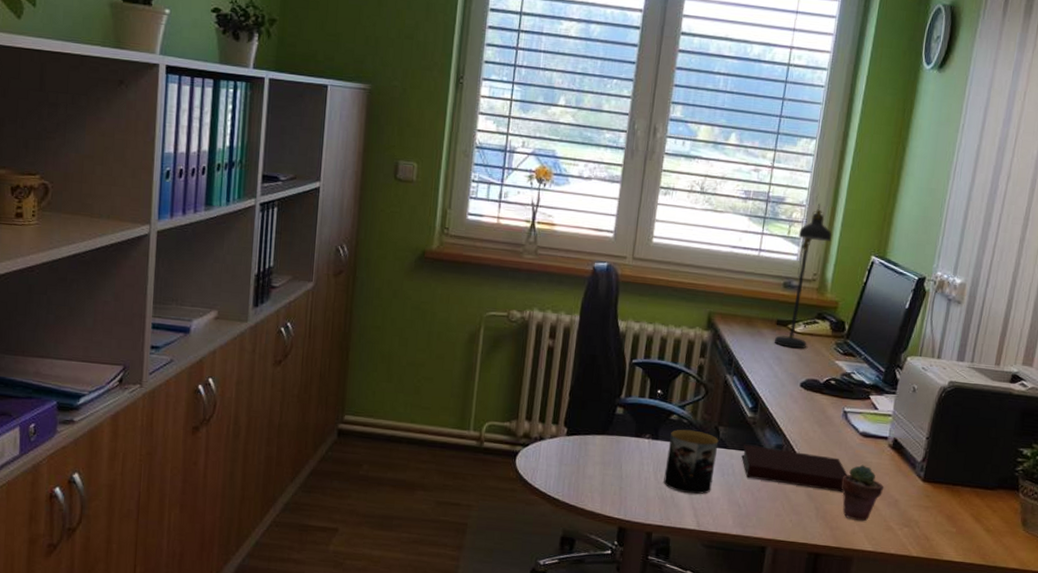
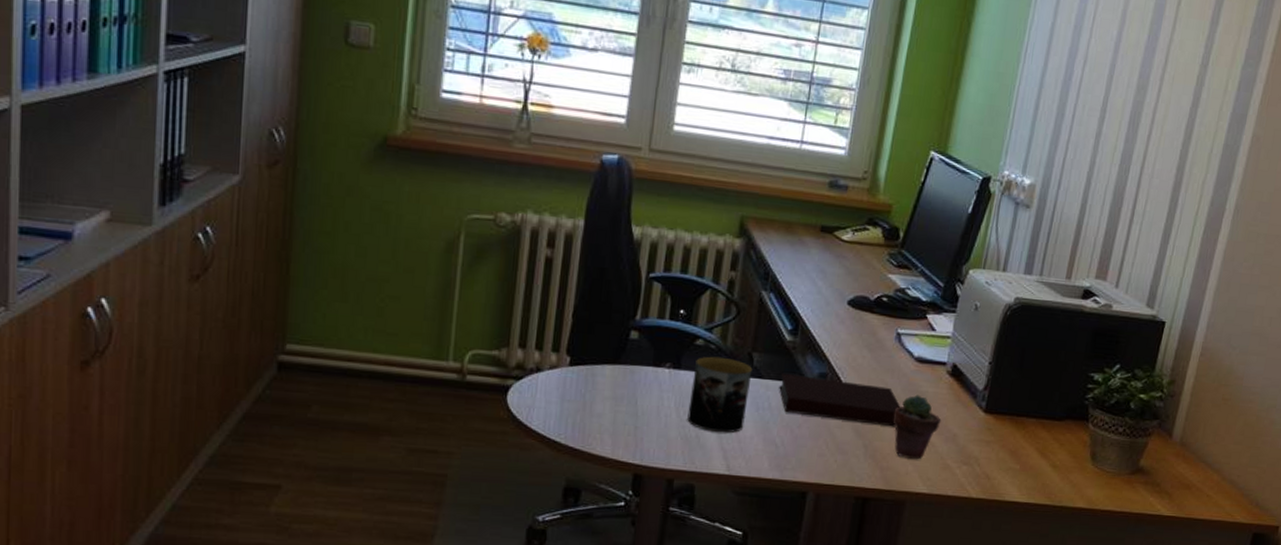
desk lamp: present [774,203,832,349] -> none [817,87,886,261]

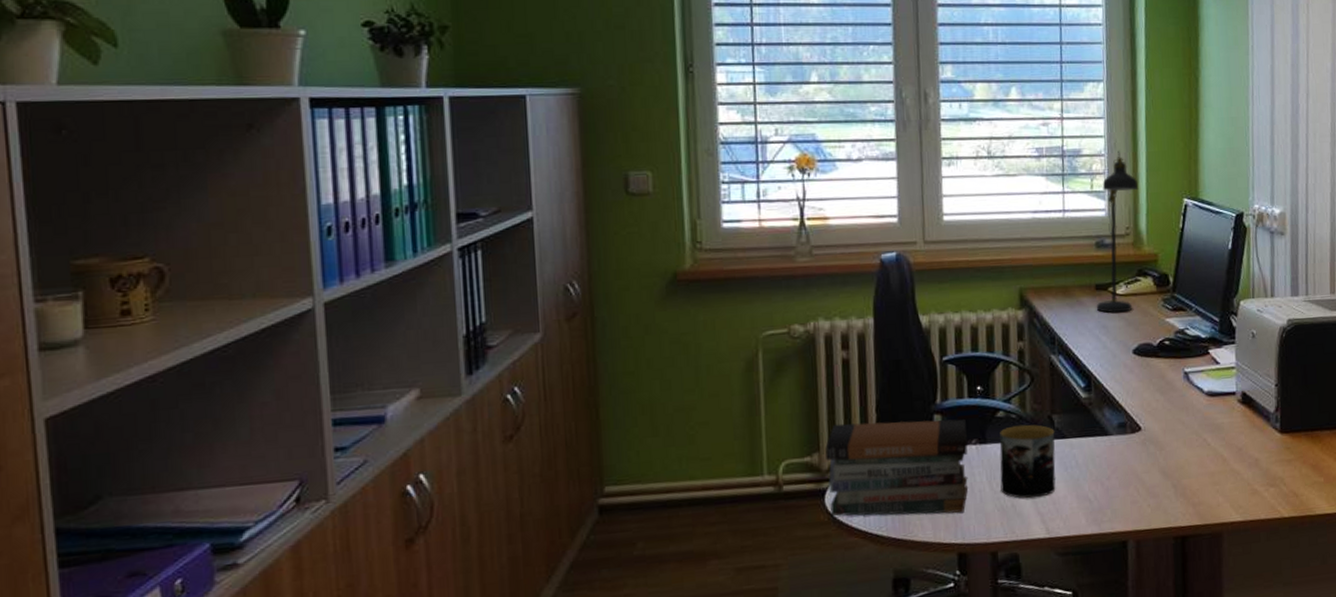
book stack: none [511,322,663,435] -> present [825,419,969,517]
notebook: present [779,372,901,427] -> none [1082,425,1201,467]
desk lamp: none [817,87,886,261] -> present [1096,150,1139,313]
potted succulent: present [893,394,942,460] -> none [1195,427,1242,491]

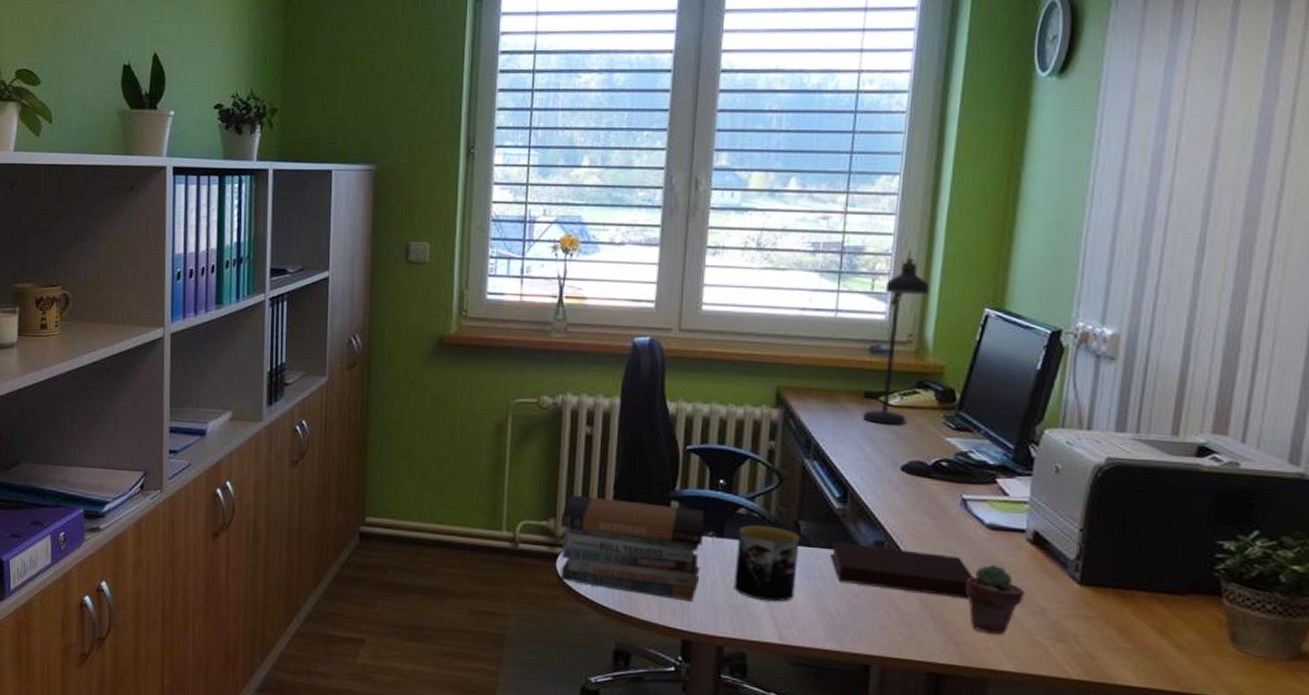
notebook: none [1082,425,1201,467] -> present [830,541,974,599]
potted succulent: none [1195,427,1242,491] -> present [965,564,1025,635]

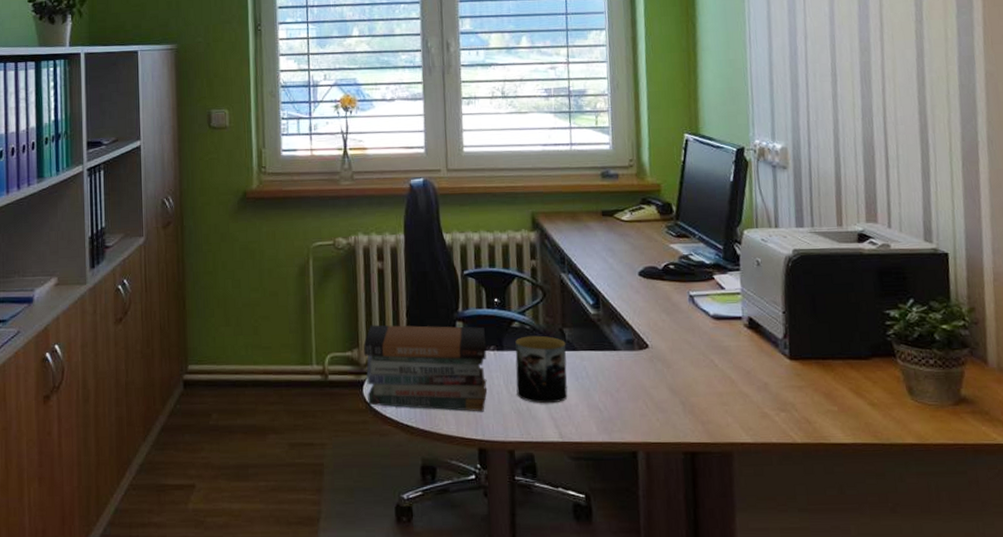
notebook: present [830,541,974,599] -> none [591,343,708,382]
desk lamp: present [862,250,930,425] -> none [602,90,641,238]
potted succulent: present [965,564,1025,635] -> none [702,349,750,411]

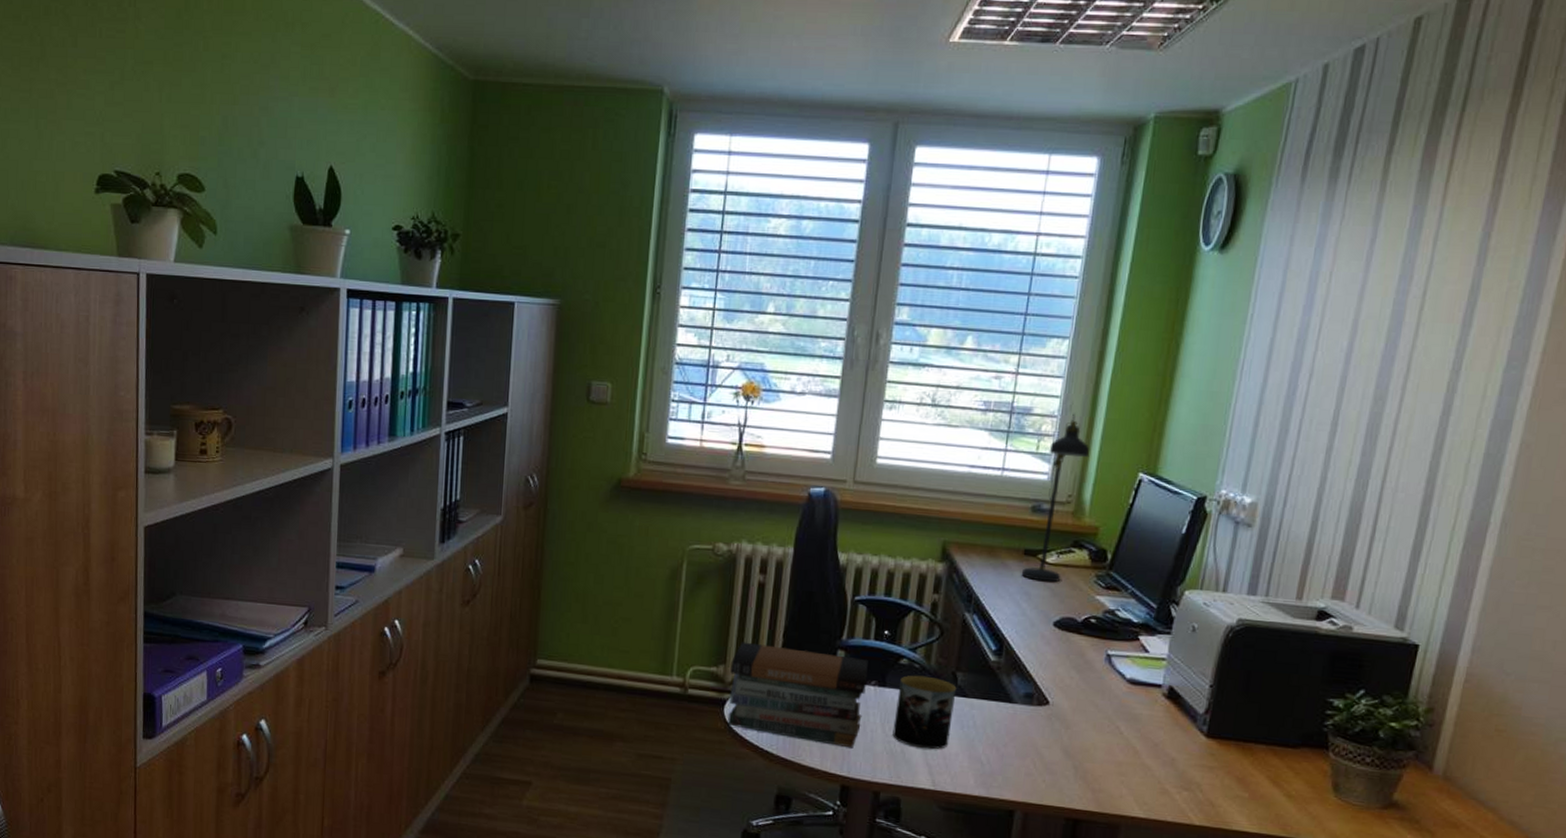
desk lamp: none [602,90,641,238] -> present [1021,413,1090,583]

